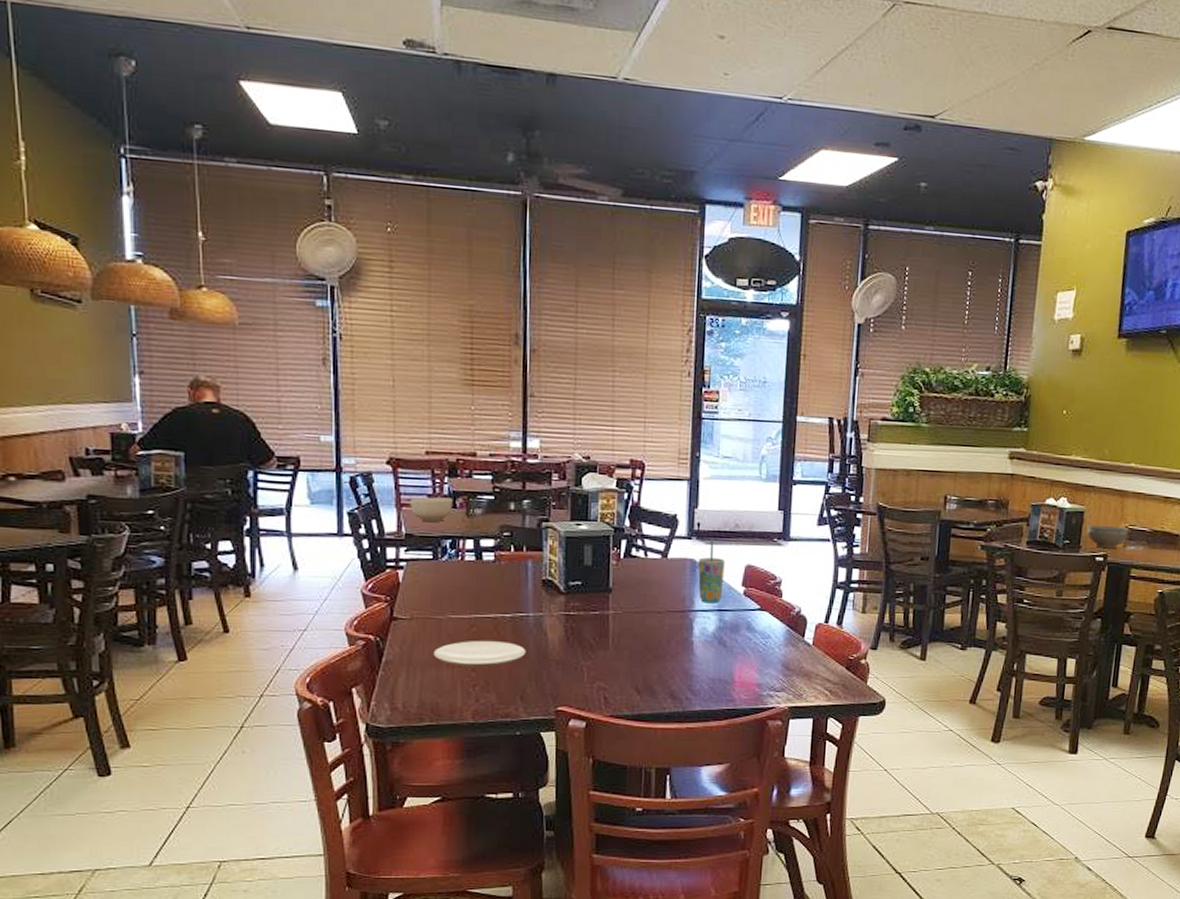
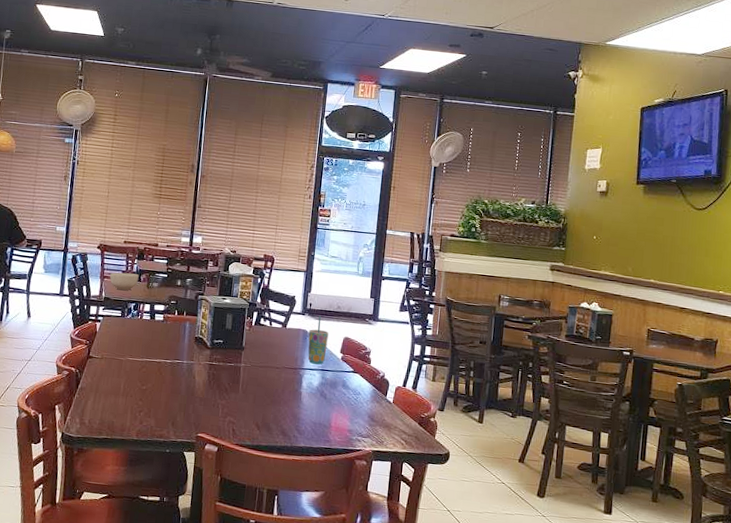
plate: present [433,640,526,667] -> none [114,377,179,398]
soup bowl: present [1087,524,1130,549] -> none [615,325,651,346]

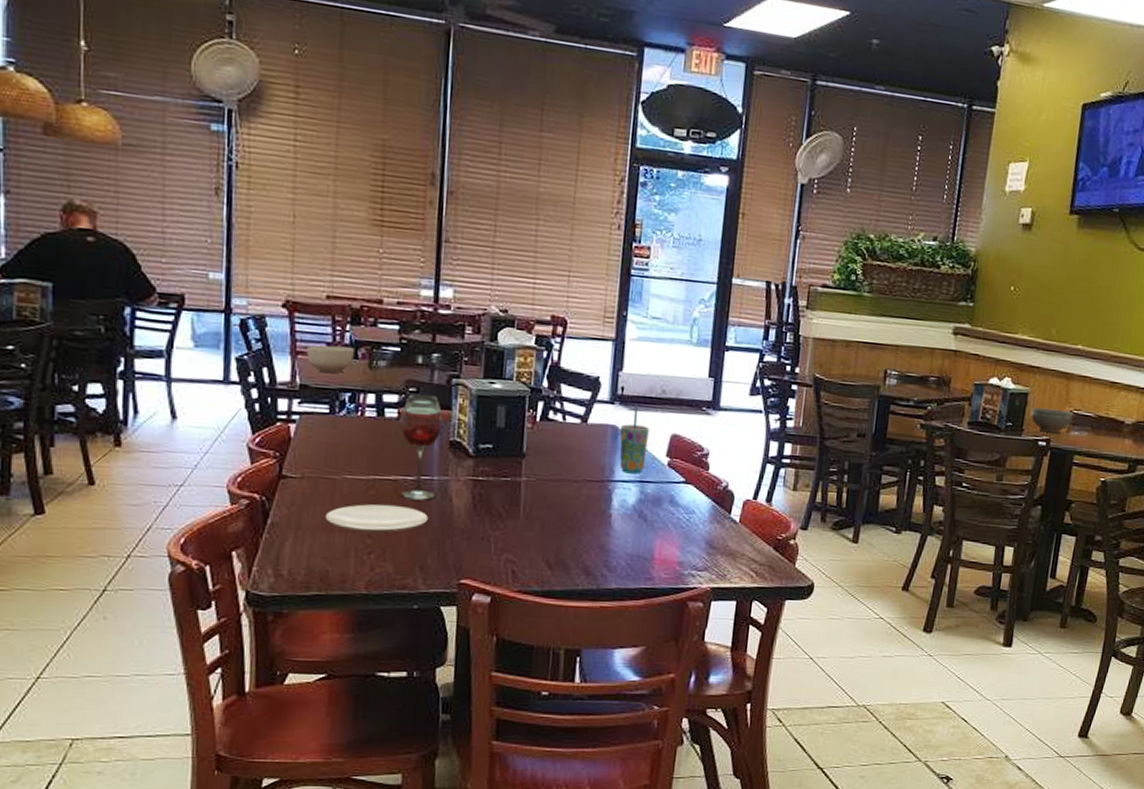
plate: none [114,377,179,398] -> present [324,504,429,534]
wineglass: none [162,305,192,377] -> present [400,394,443,500]
soup bowl: none [615,325,651,346] -> present [1031,407,1074,434]

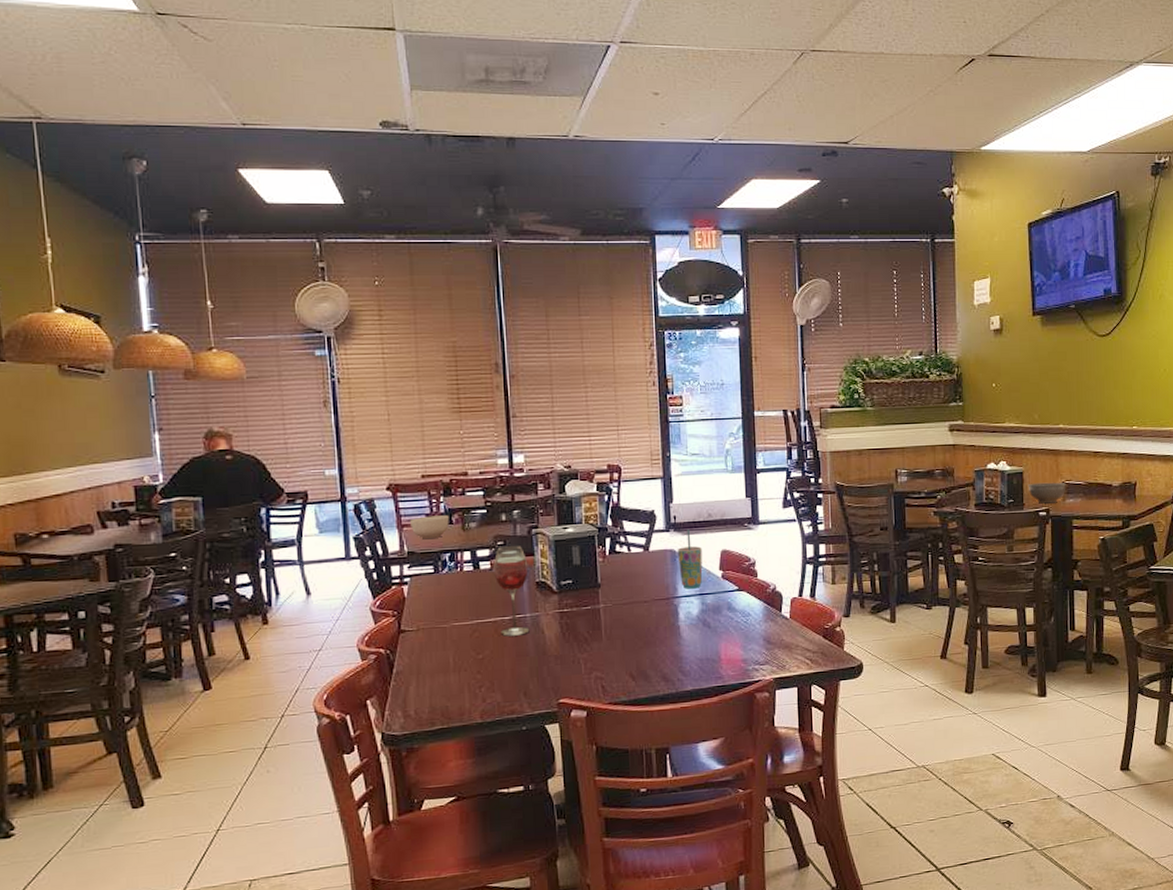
plate: present [324,504,429,534] -> none [440,643,526,670]

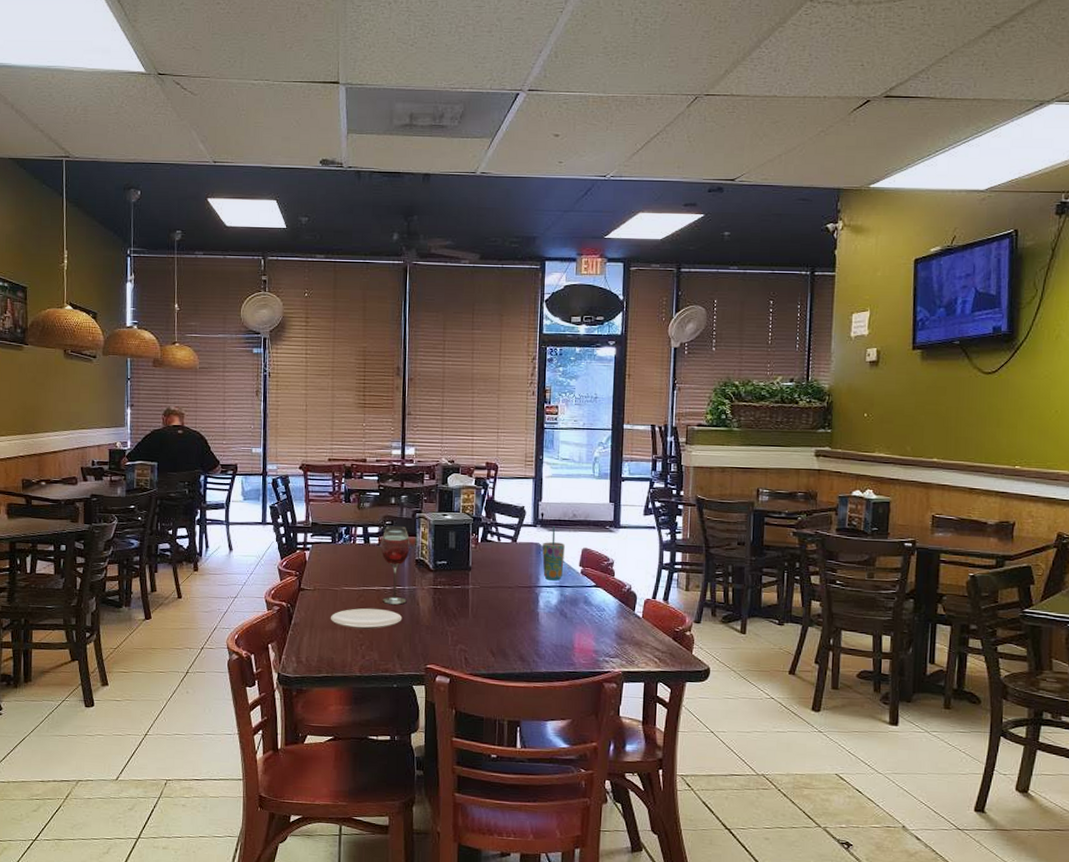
bowl: present [410,515,449,540] -> none [316,494,348,514]
plate: none [440,643,526,670] -> present [330,608,403,630]
soup bowl: present [1028,482,1066,504] -> none [894,513,936,536]

